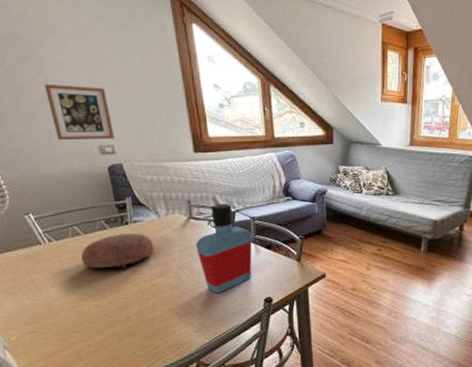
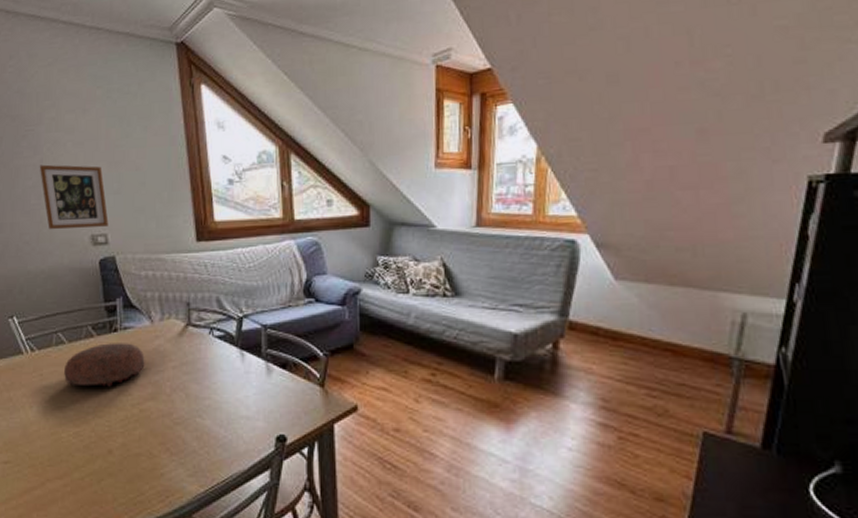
bottle: present [195,203,253,293] -> none [193,306,263,425]

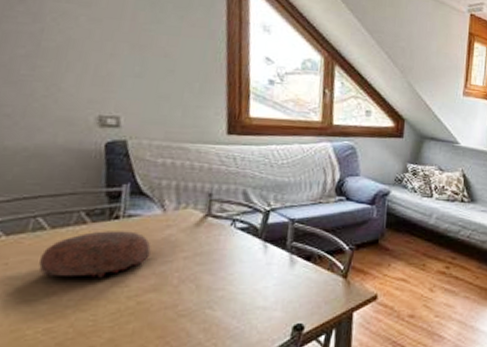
picture frame: present [39,164,109,230] -> none [37,34,124,109]

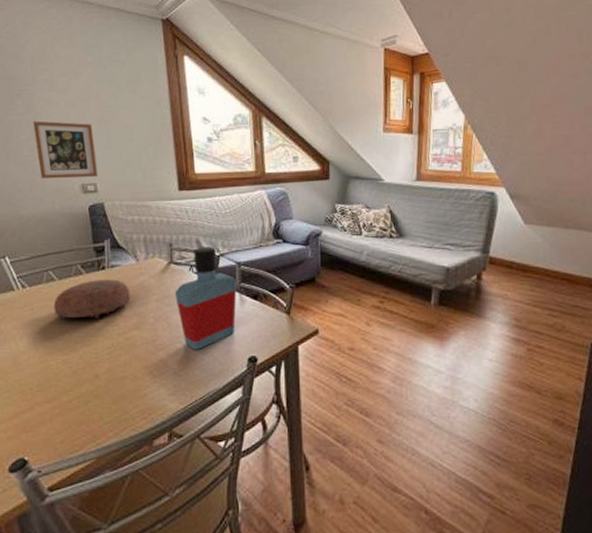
picture frame: none [37,34,124,109] -> present [32,121,98,179]
bottle: none [209,199,289,316] -> present [174,247,237,350]

